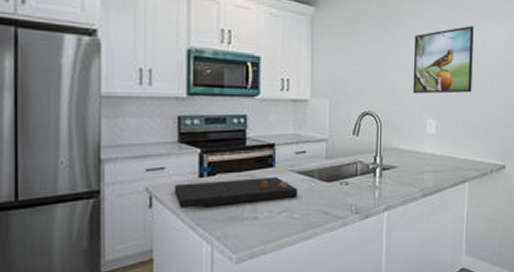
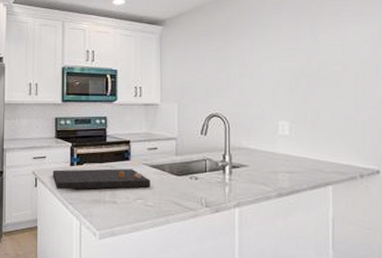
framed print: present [412,26,474,94] -> none [260,28,331,97]

